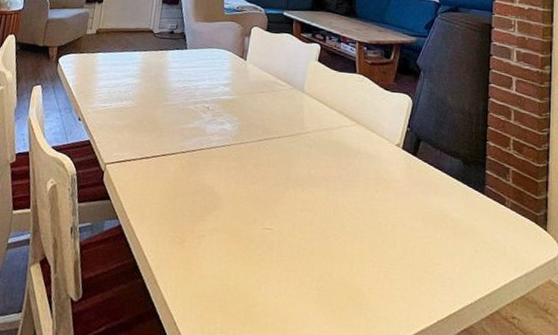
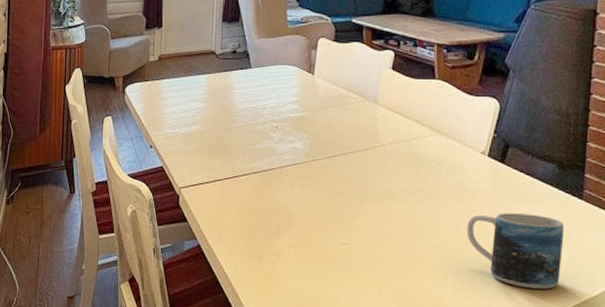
mug: none [383,204,469,282] -> present [466,213,564,289]

